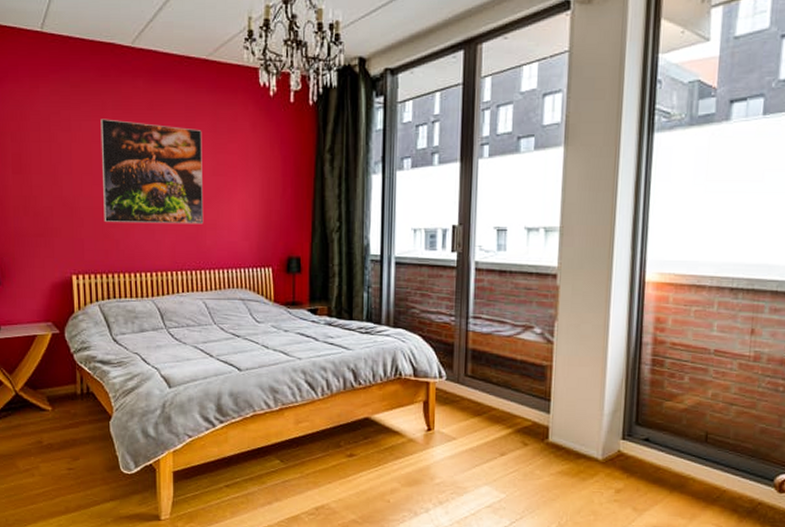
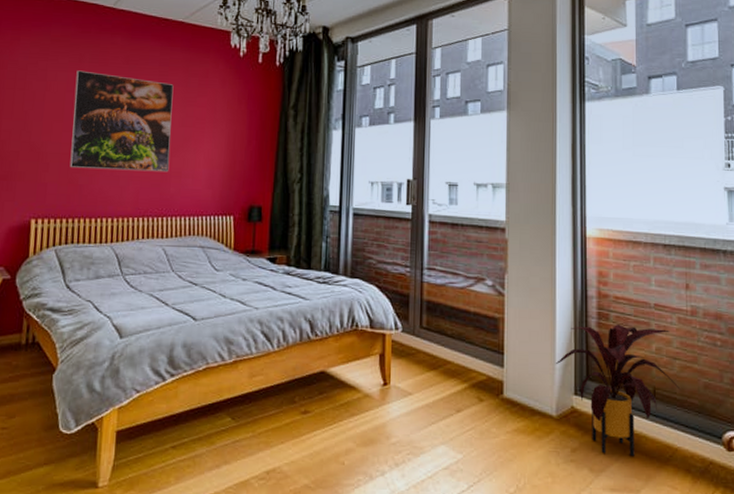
house plant: none [605,371,734,498] -> present [556,324,679,457]

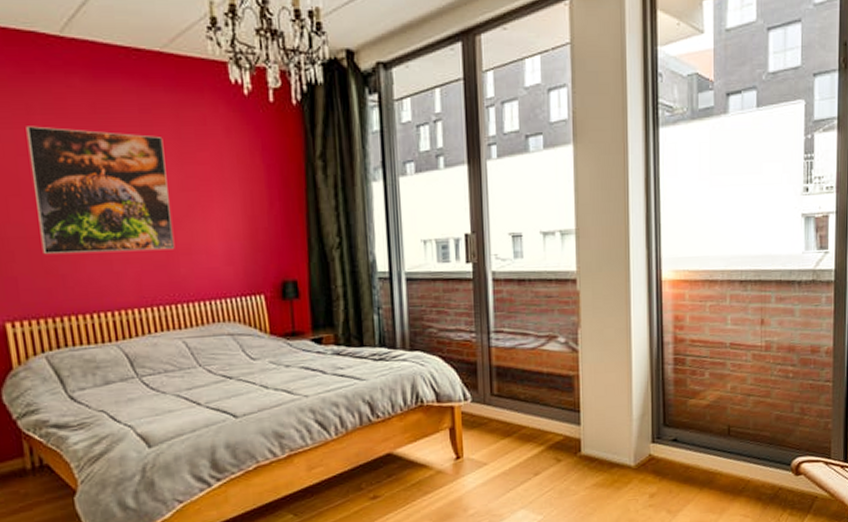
house plant: present [556,324,679,457] -> none [633,367,753,495]

